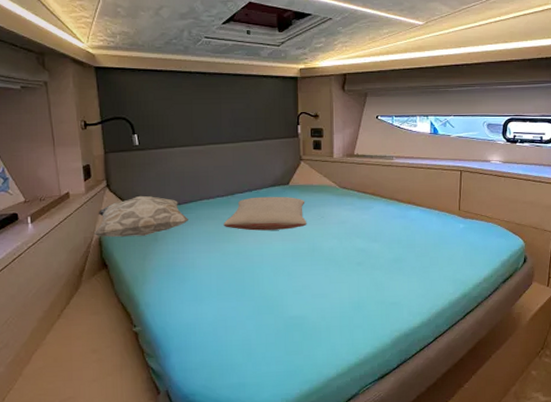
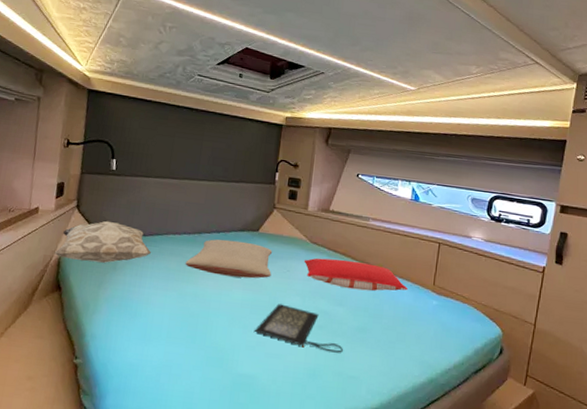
clutch bag: none [298,248,382,285] -> present [254,303,343,353]
pillow: none [336,199,436,225] -> present [303,258,409,291]

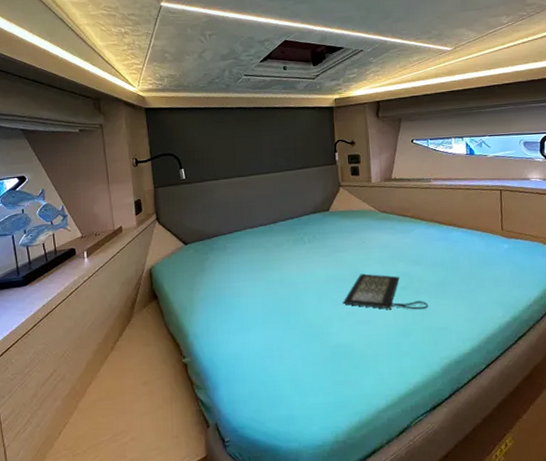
decorative pillow: present [54,220,151,263] -> none [144,227,233,269]
pillow: present [185,239,273,279] -> none [267,222,349,258]
pillow: present [303,258,409,291] -> none [376,221,479,249]

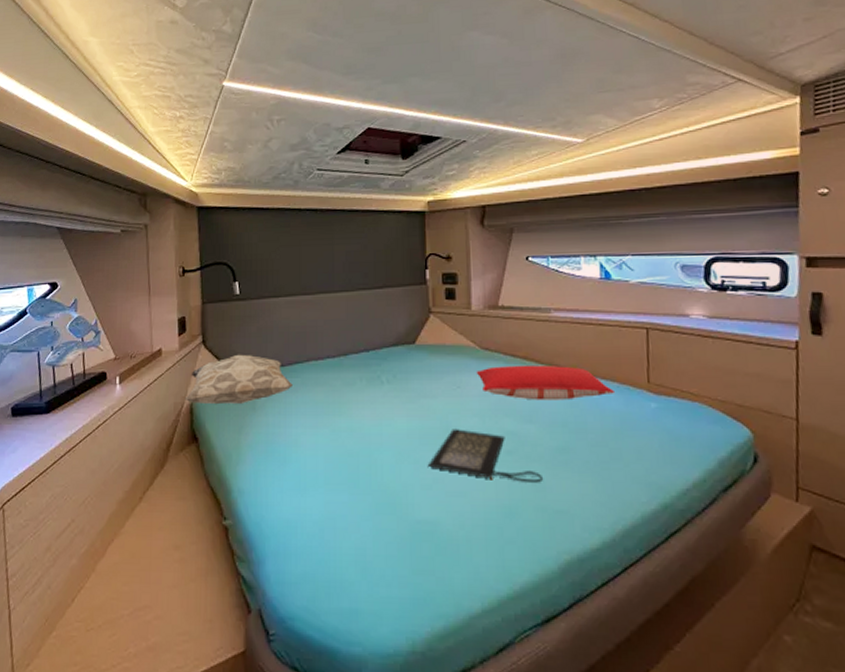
decorative pillow: none [144,227,233,269] -> present [185,354,292,405]
pillow: none [376,221,479,249] -> present [476,365,616,401]

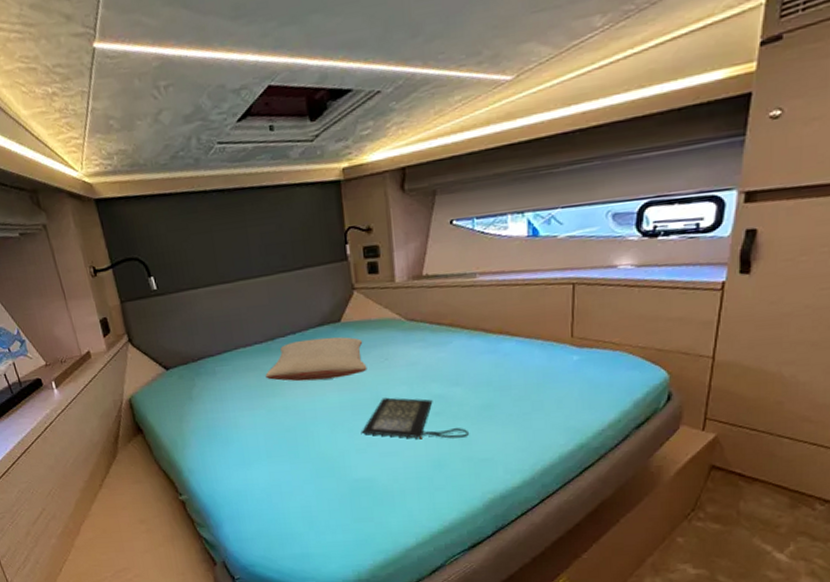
decorative pillow: present [185,354,292,405] -> none [122,348,225,399]
pillow: none [334,358,439,402] -> present [265,337,367,382]
pillow: present [476,365,616,401] -> none [402,329,540,365]

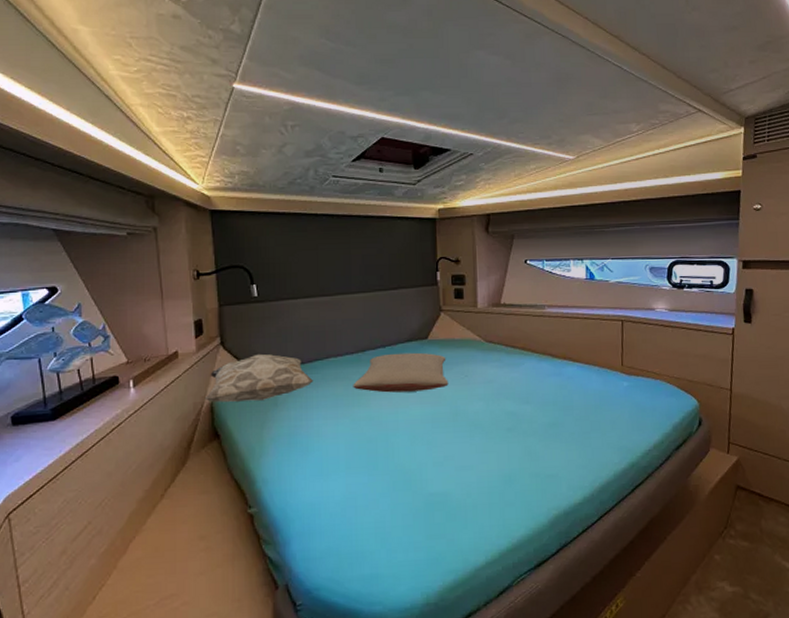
decorative pillow: none [122,348,225,399] -> present [204,353,313,403]
clutch bag: present [361,397,469,440] -> none [439,412,537,454]

